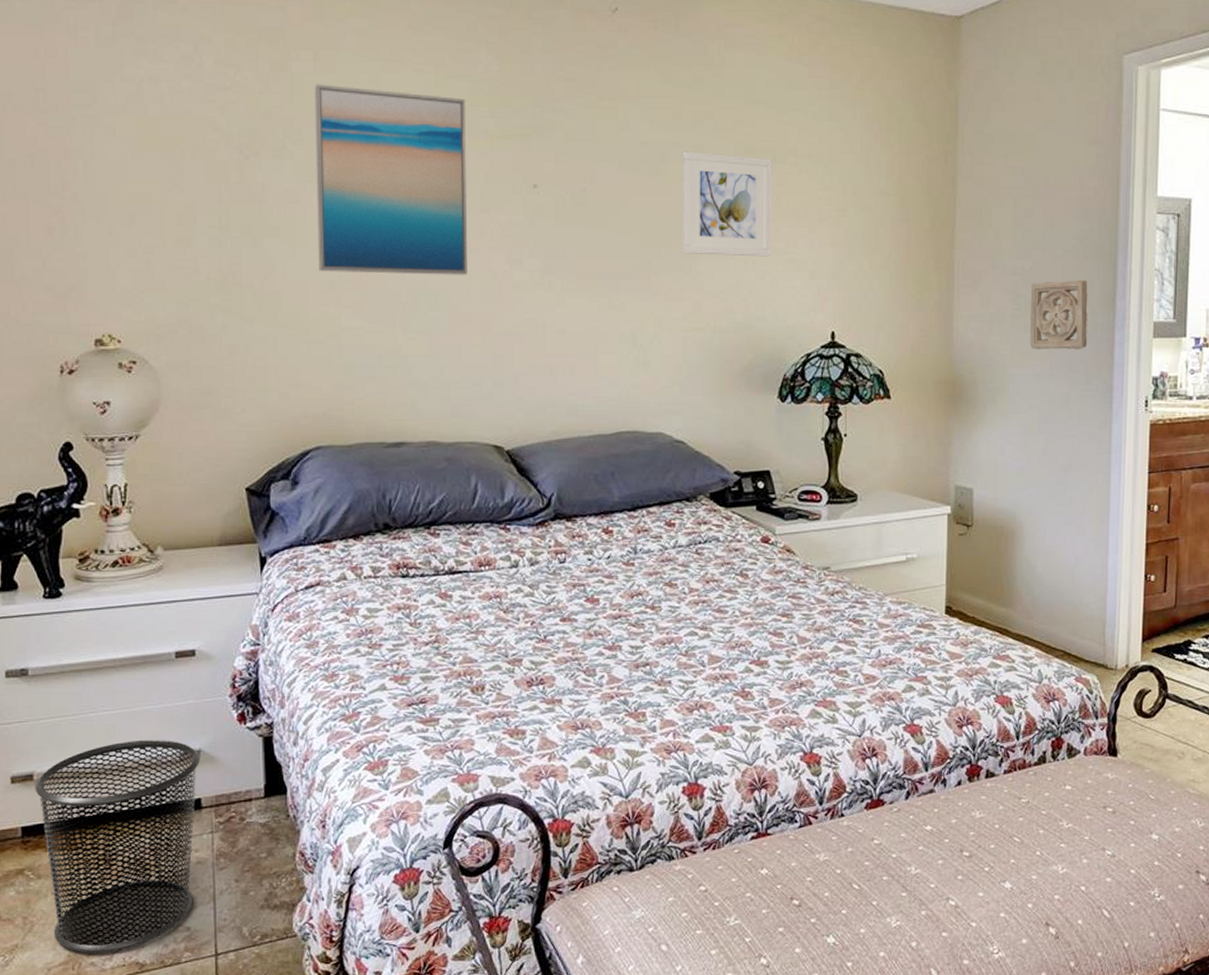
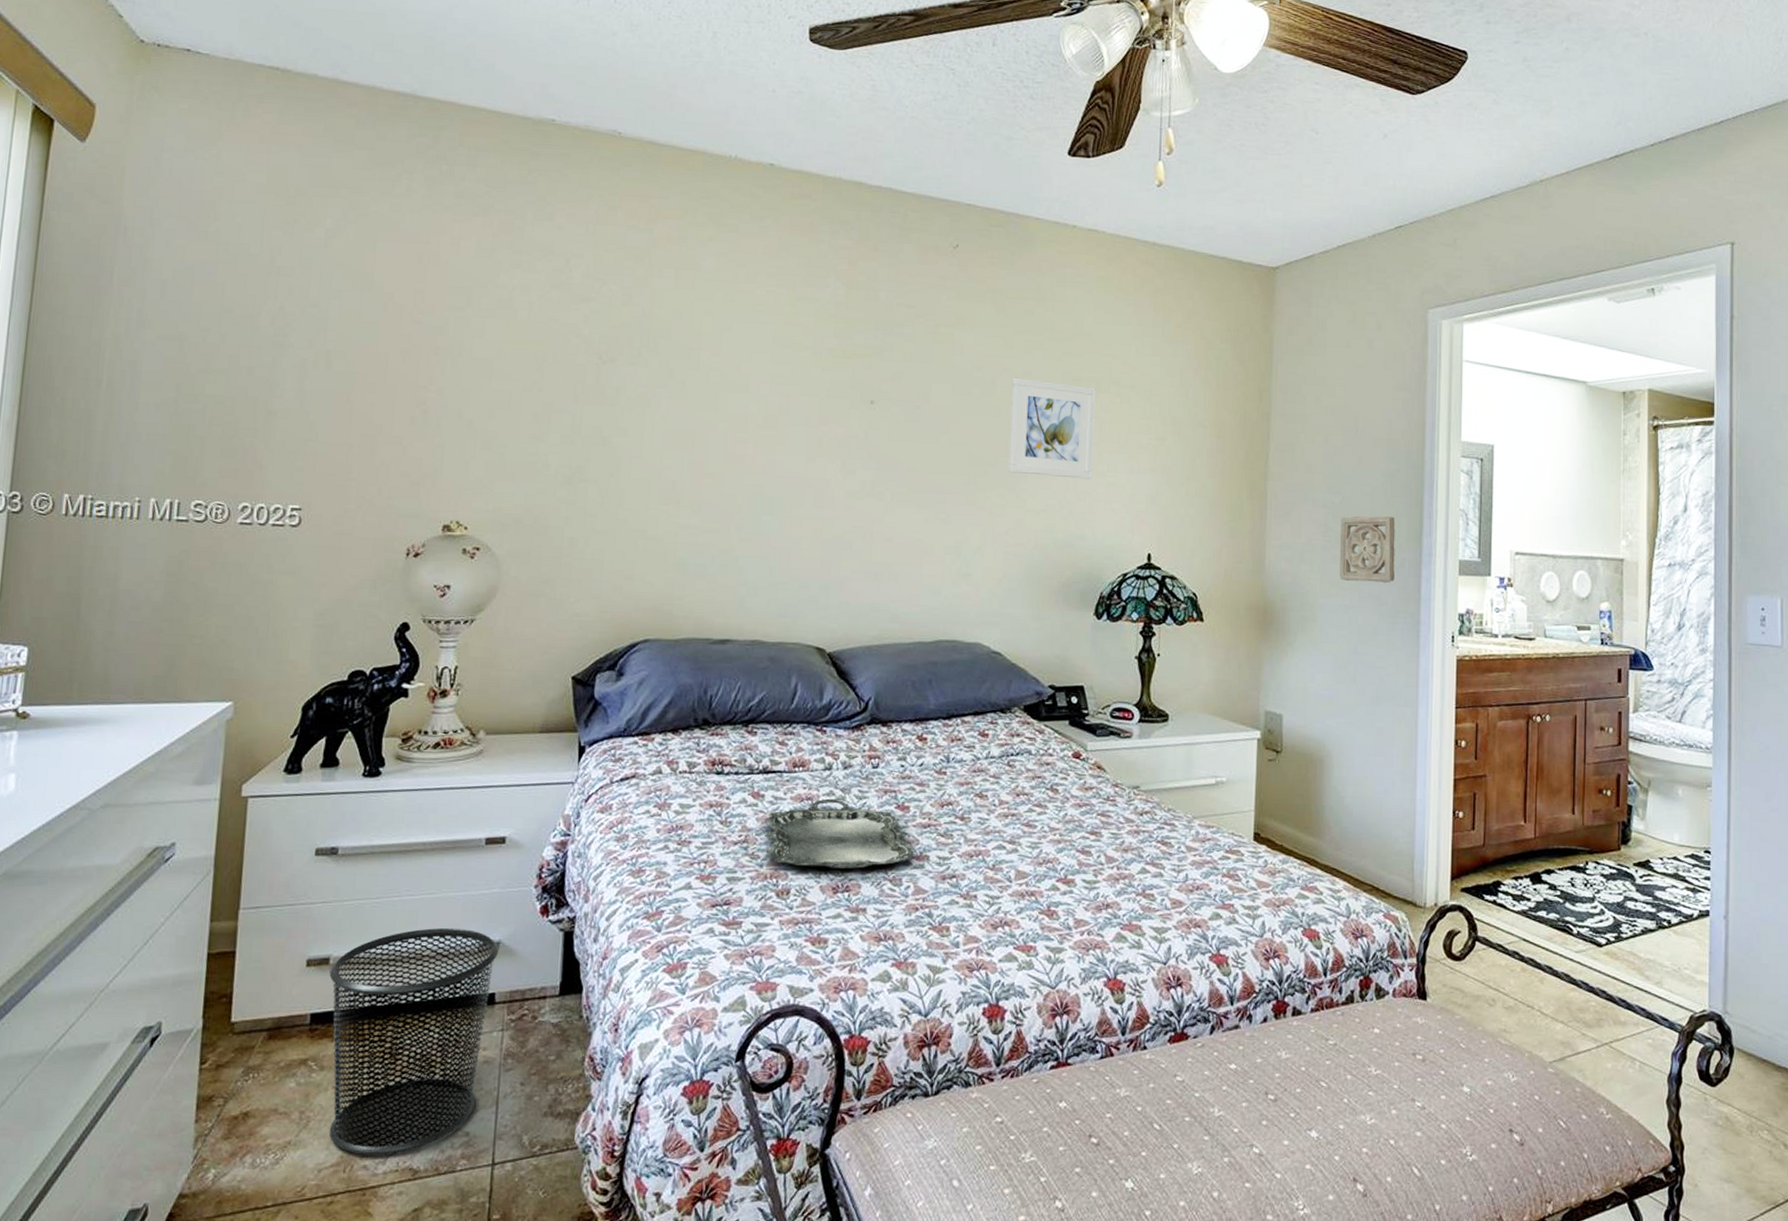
wall art: present [314,84,467,275] -> none [662,299,813,482]
serving tray: none [454,595,608,664] -> present [763,798,916,870]

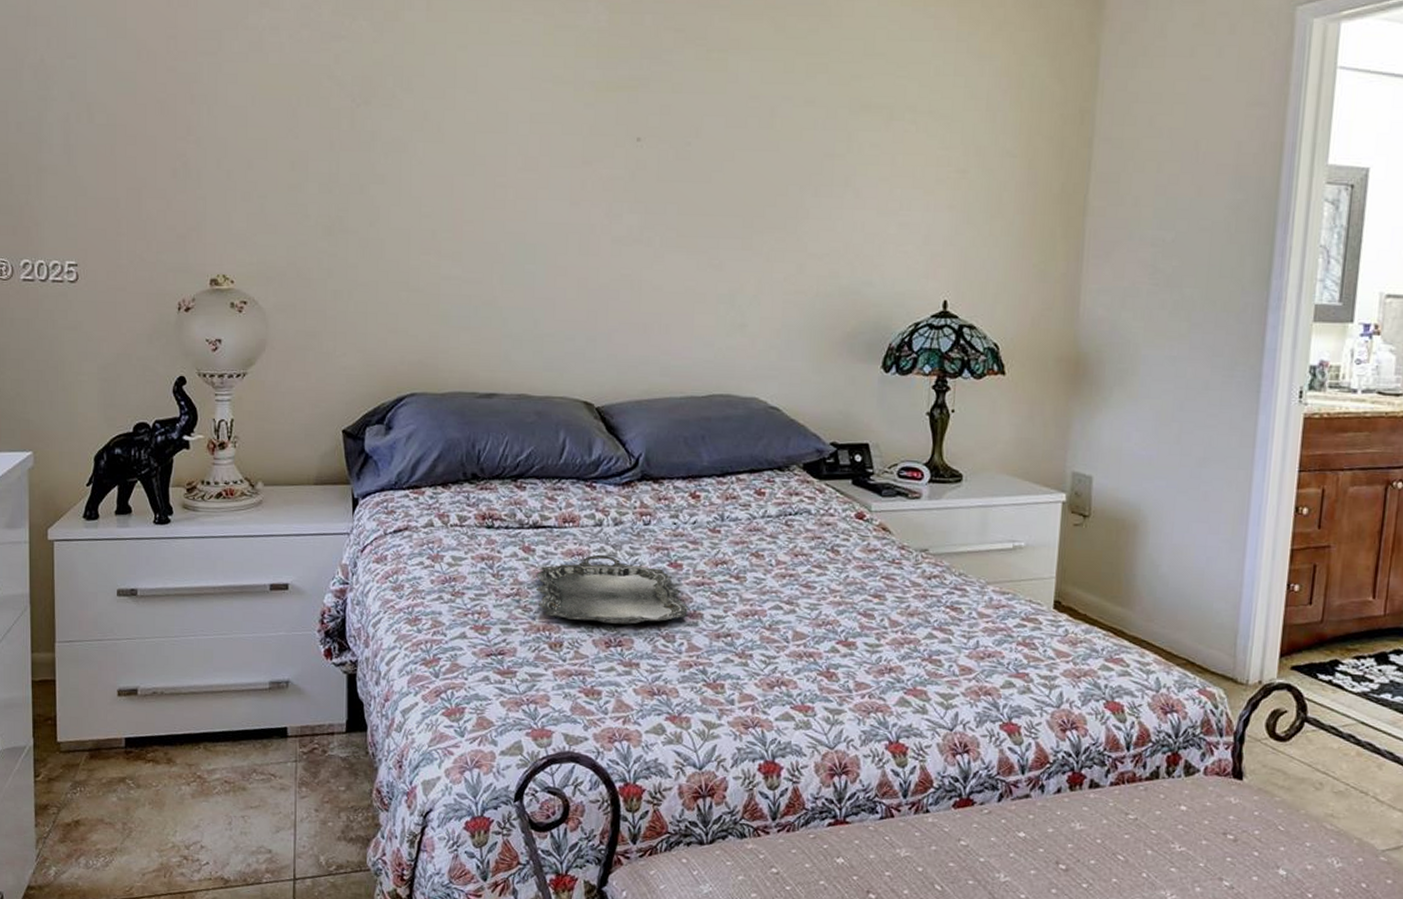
waste bin: present [329,927,499,1155] -> none [138,666,289,865]
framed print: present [1008,377,1096,479] -> none [787,106,888,219]
wall ornament: present [1339,516,1396,584] -> none [1167,254,1239,332]

